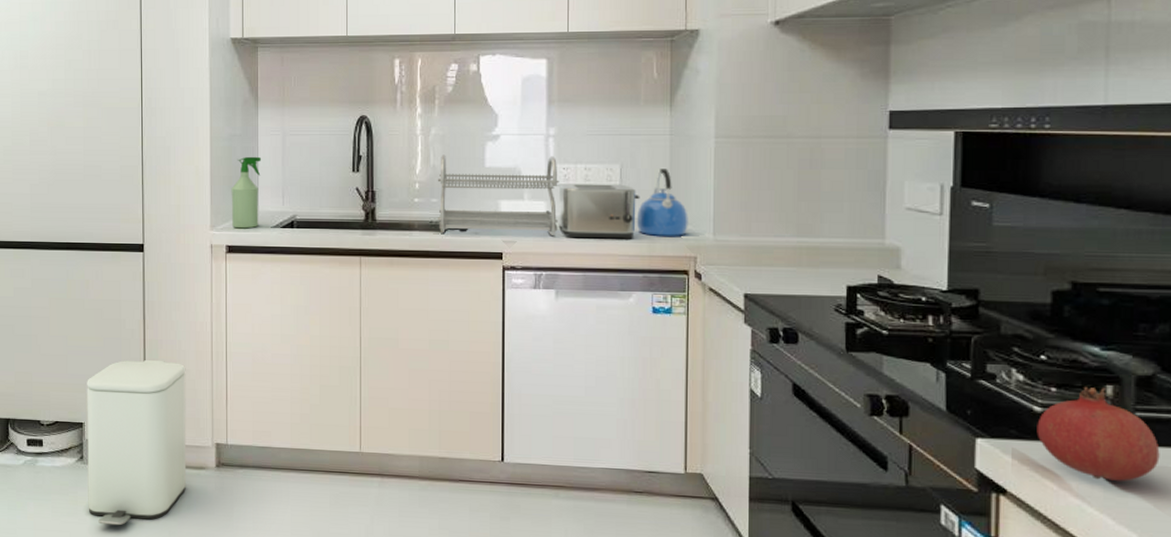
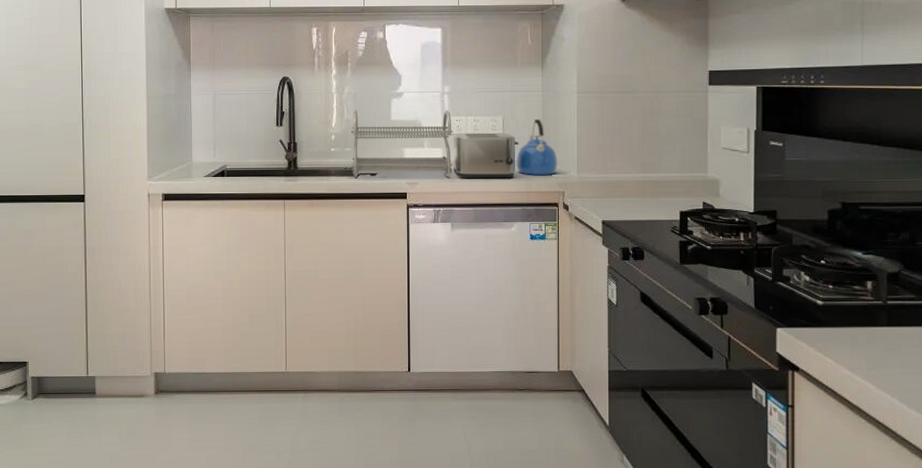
pedal bin: present [87,360,187,526] -> none [30,301,127,455]
spray bottle: present [231,156,262,229] -> none [166,113,195,178]
fruit: present [1037,386,1160,481] -> none [819,283,905,355]

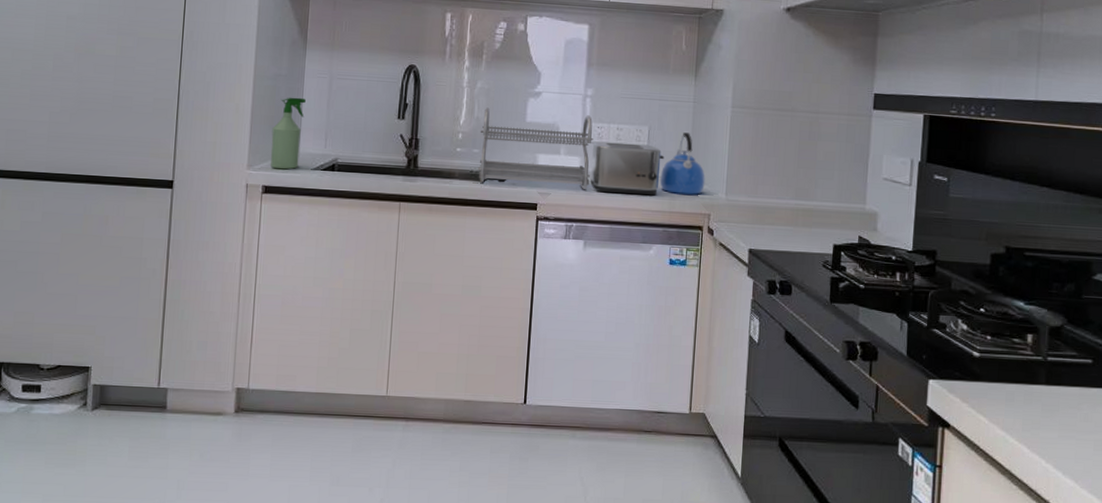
spray bottle: none [166,113,195,178] -> present [270,97,307,170]

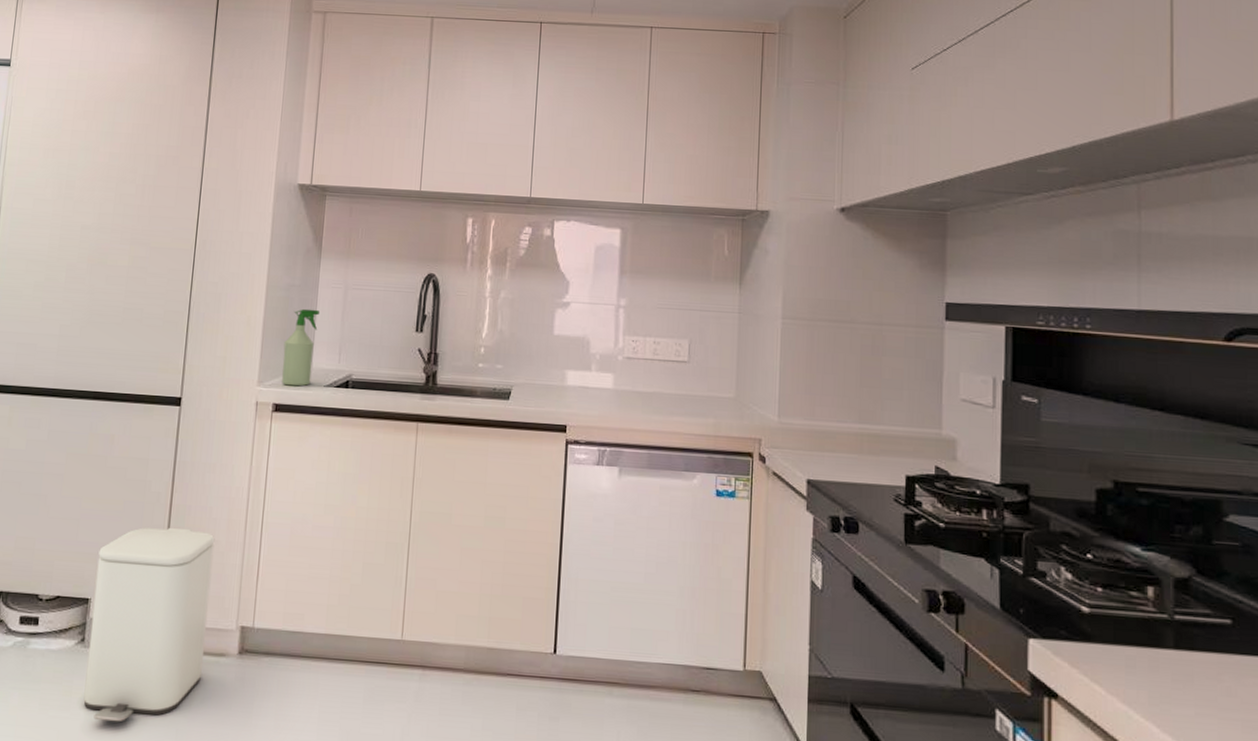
pedal bin: none [88,301,210,476] -> present [83,528,215,722]
dish rack: present [477,107,594,189] -> none [501,319,628,410]
toaster: present [590,141,665,196] -> none [624,356,708,418]
kettle: present [659,132,705,195] -> none [703,346,754,417]

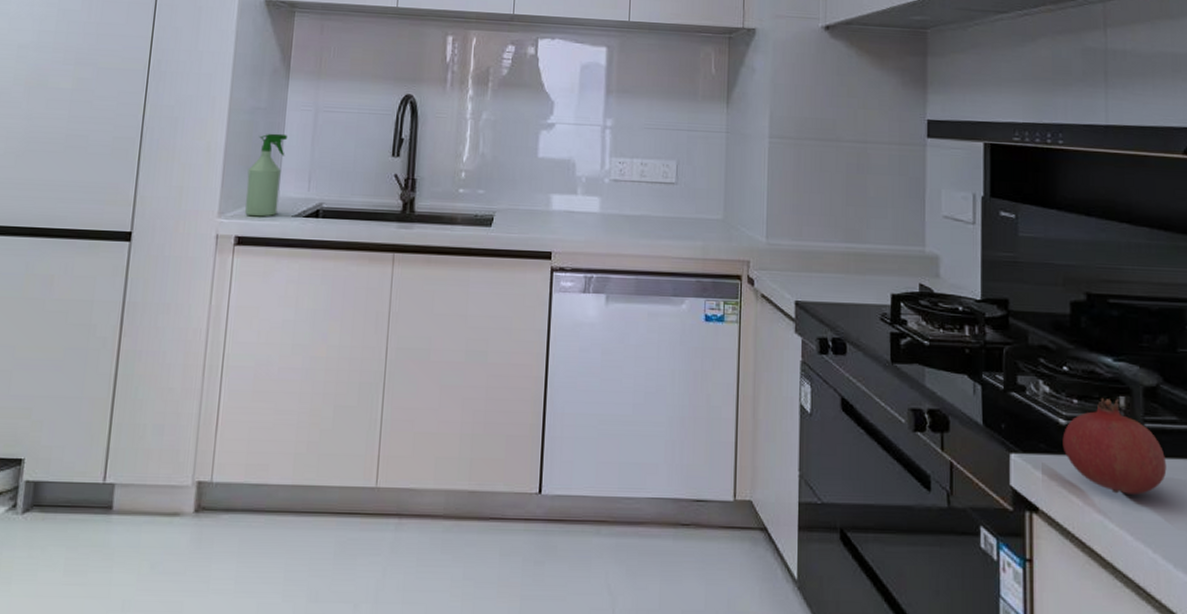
pedal bin: present [83,528,215,722] -> none [14,376,169,597]
fruit: none [1085,587,1198,687] -> present [1062,397,1167,494]

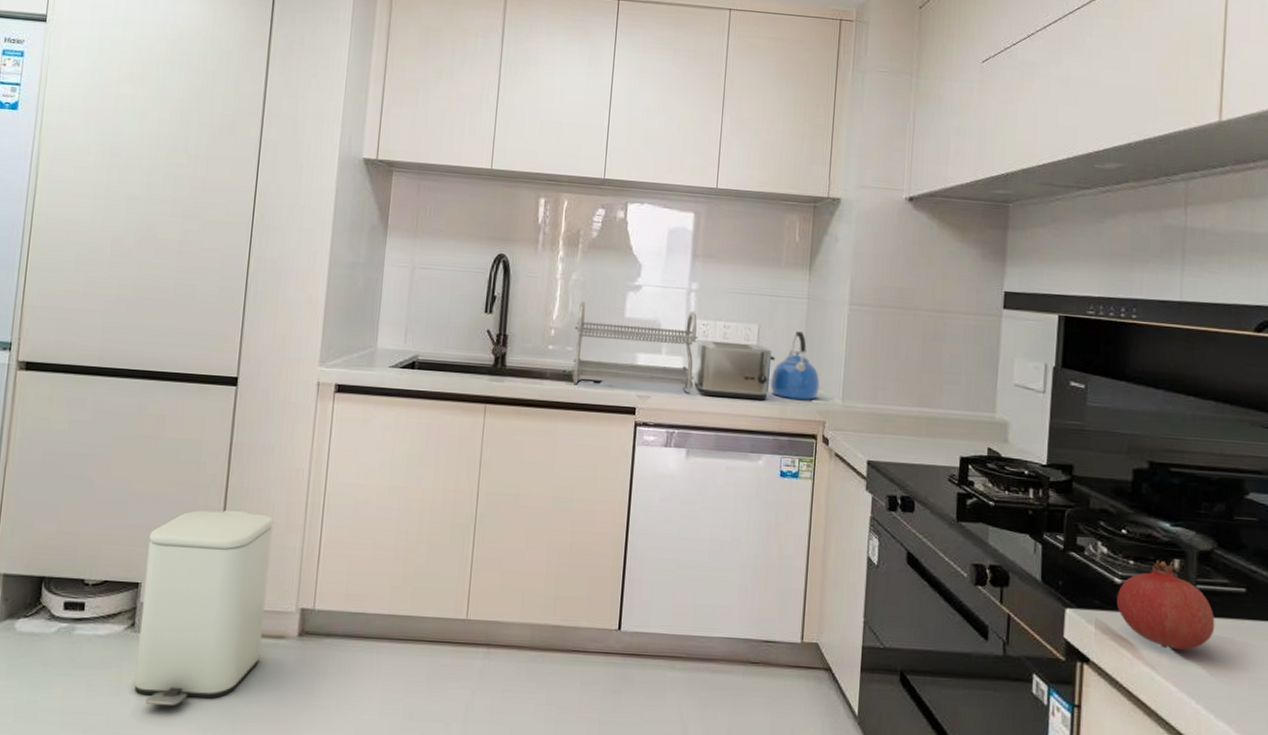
pedal bin: none [14,376,169,597] -> present [134,510,274,706]
spray bottle: present [245,133,288,217] -> none [345,287,386,367]
dish rack: none [483,142,615,234] -> present [571,301,698,392]
toaster: none [611,178,696,241] -> present [693,340,776,401]
kettle: none [691,167,742,239] -> present [770,331,820,400]

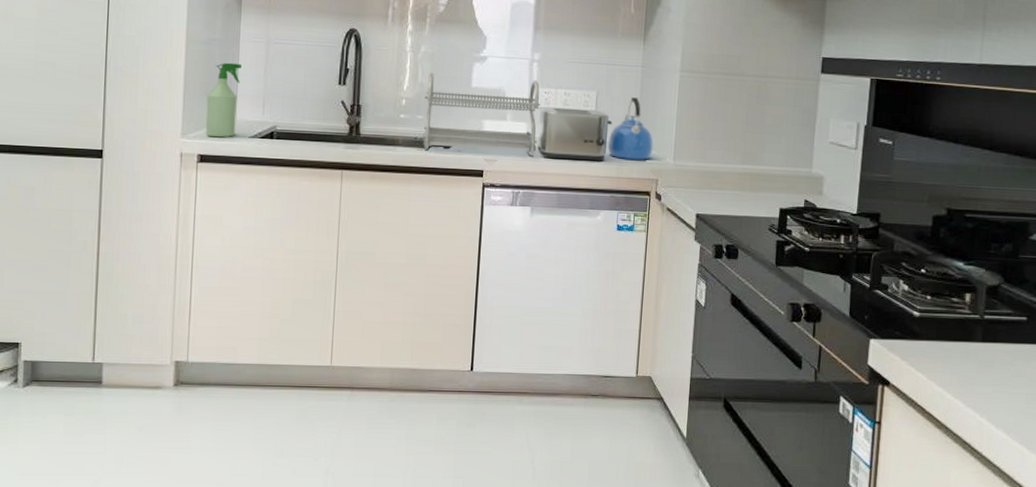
pedal bin: present [134,510,274,706] -> none [20,274,145,453]
spray bottle: none [345,287,386,367] -> present [205,62,243,138]
fruit: present [1116,559,1215,650] -> none [914,294,999,372]

